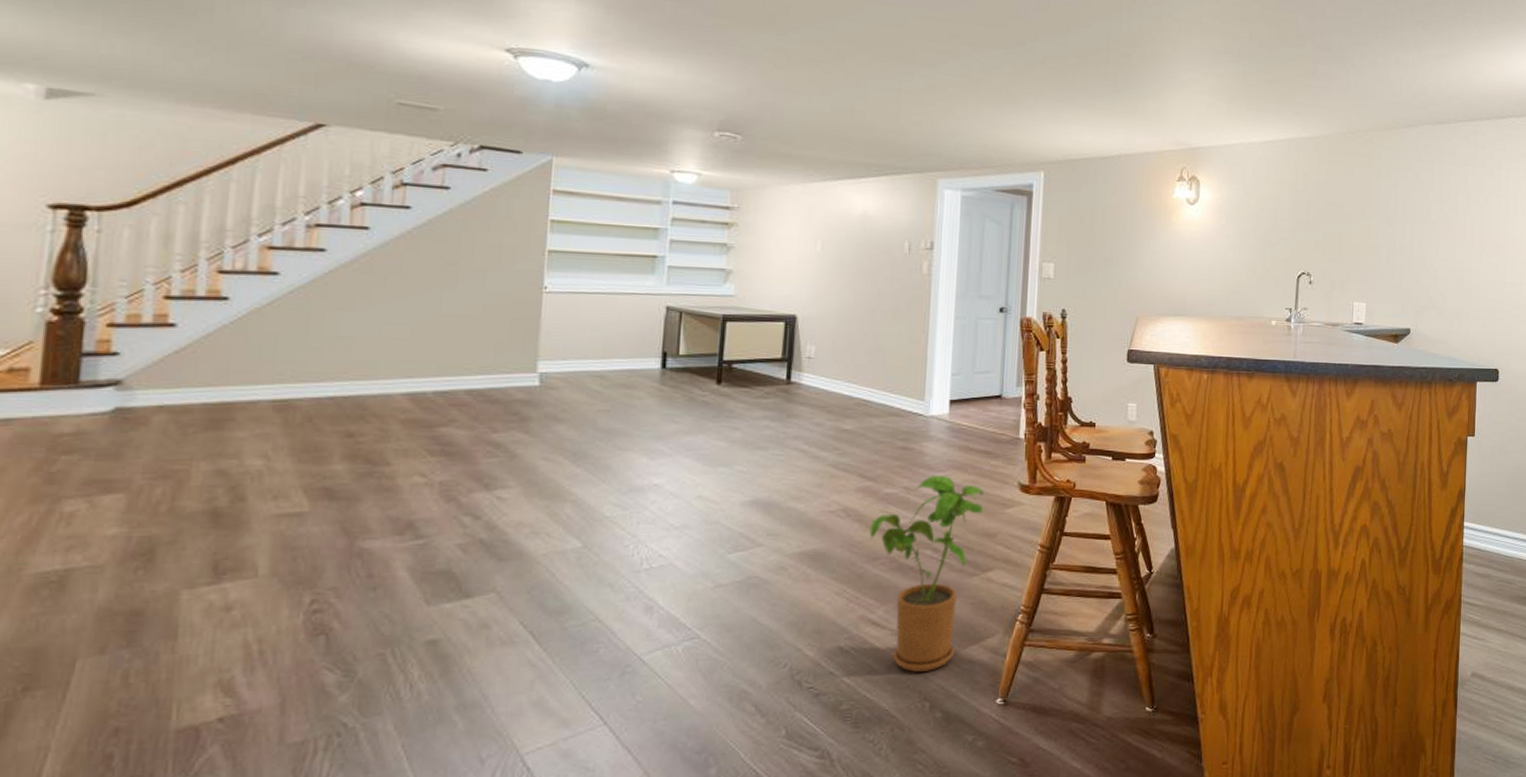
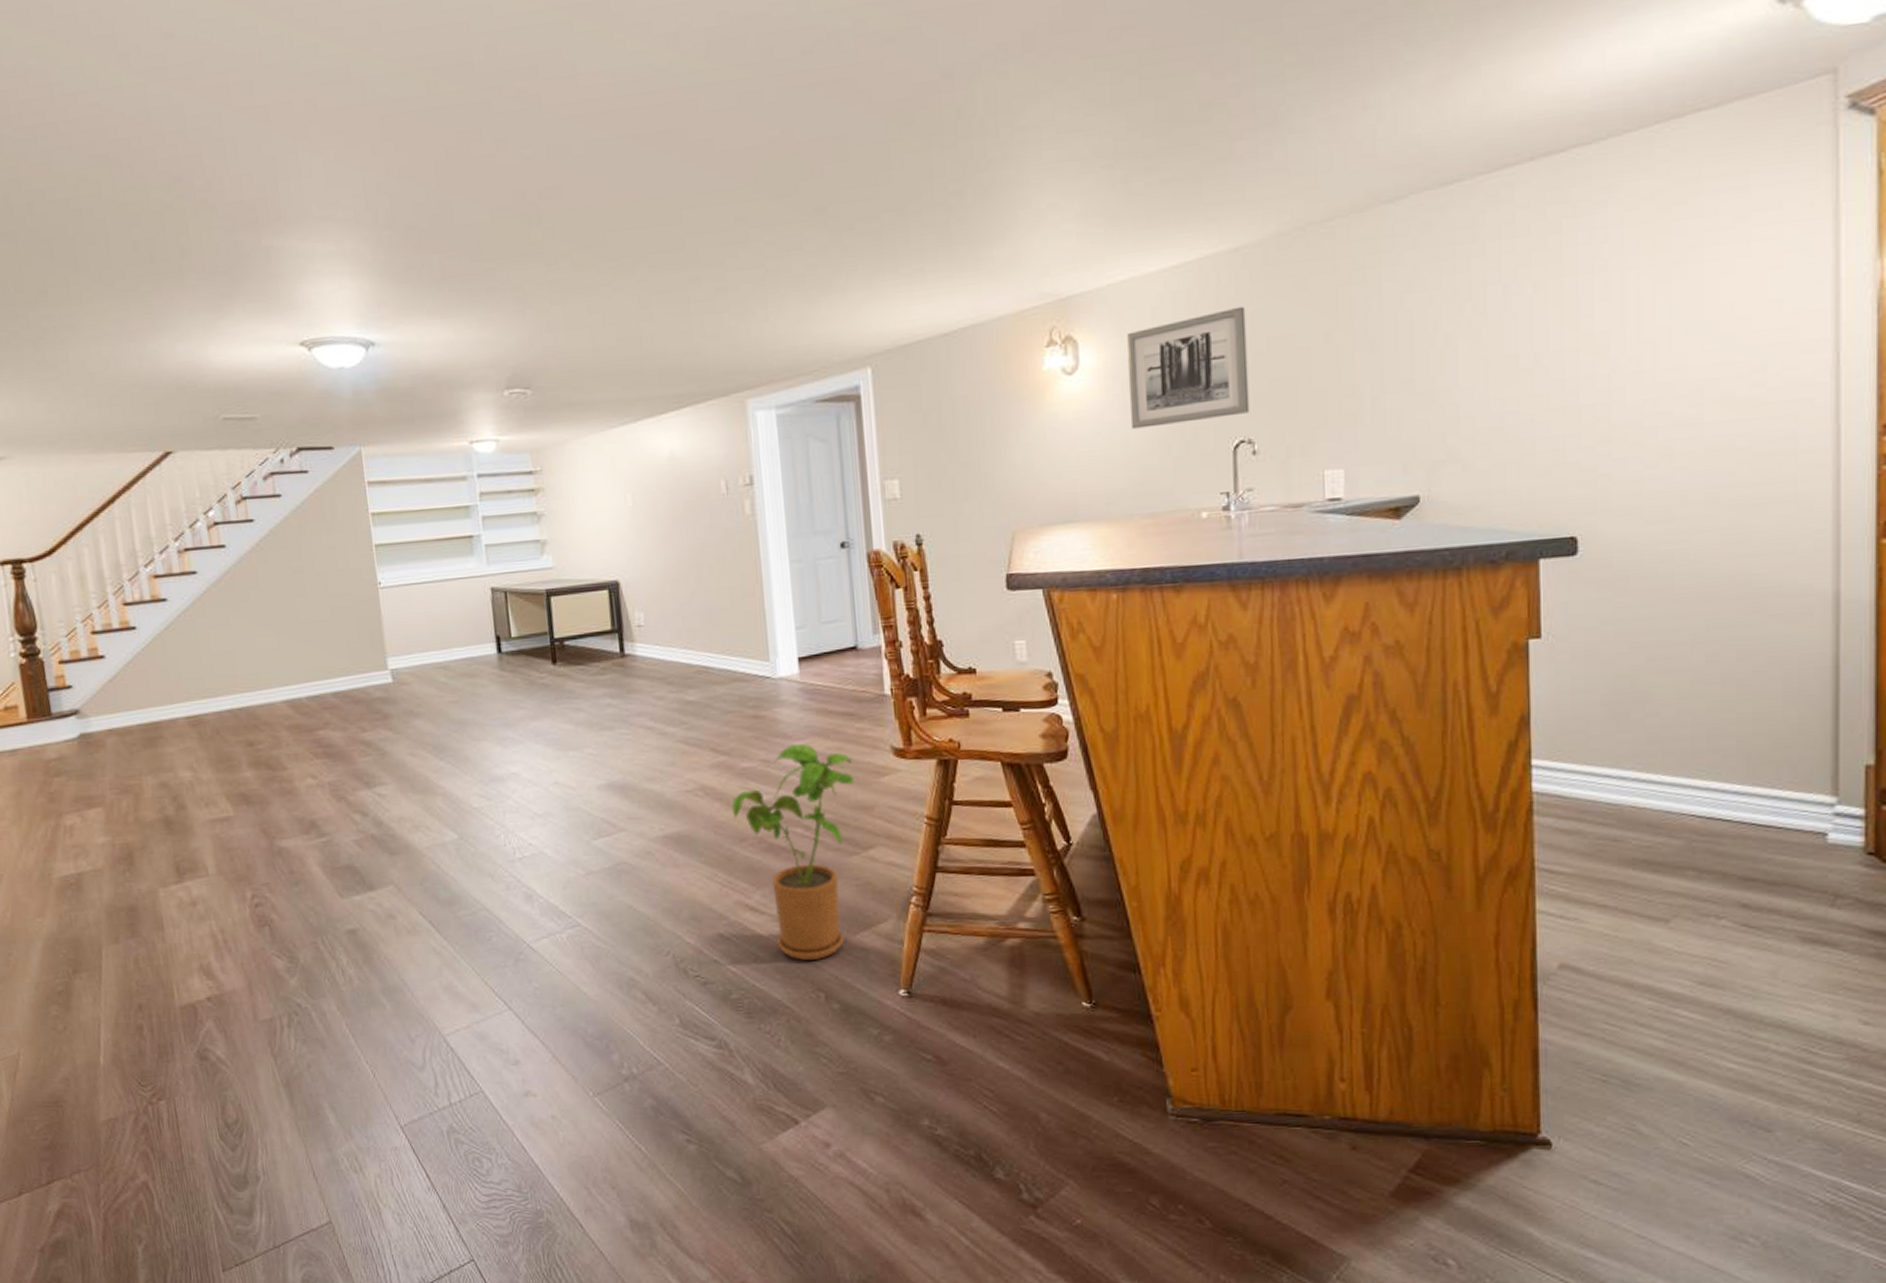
wall art: none [1230,177,1314,254] -> present [1125,306,1250,429]

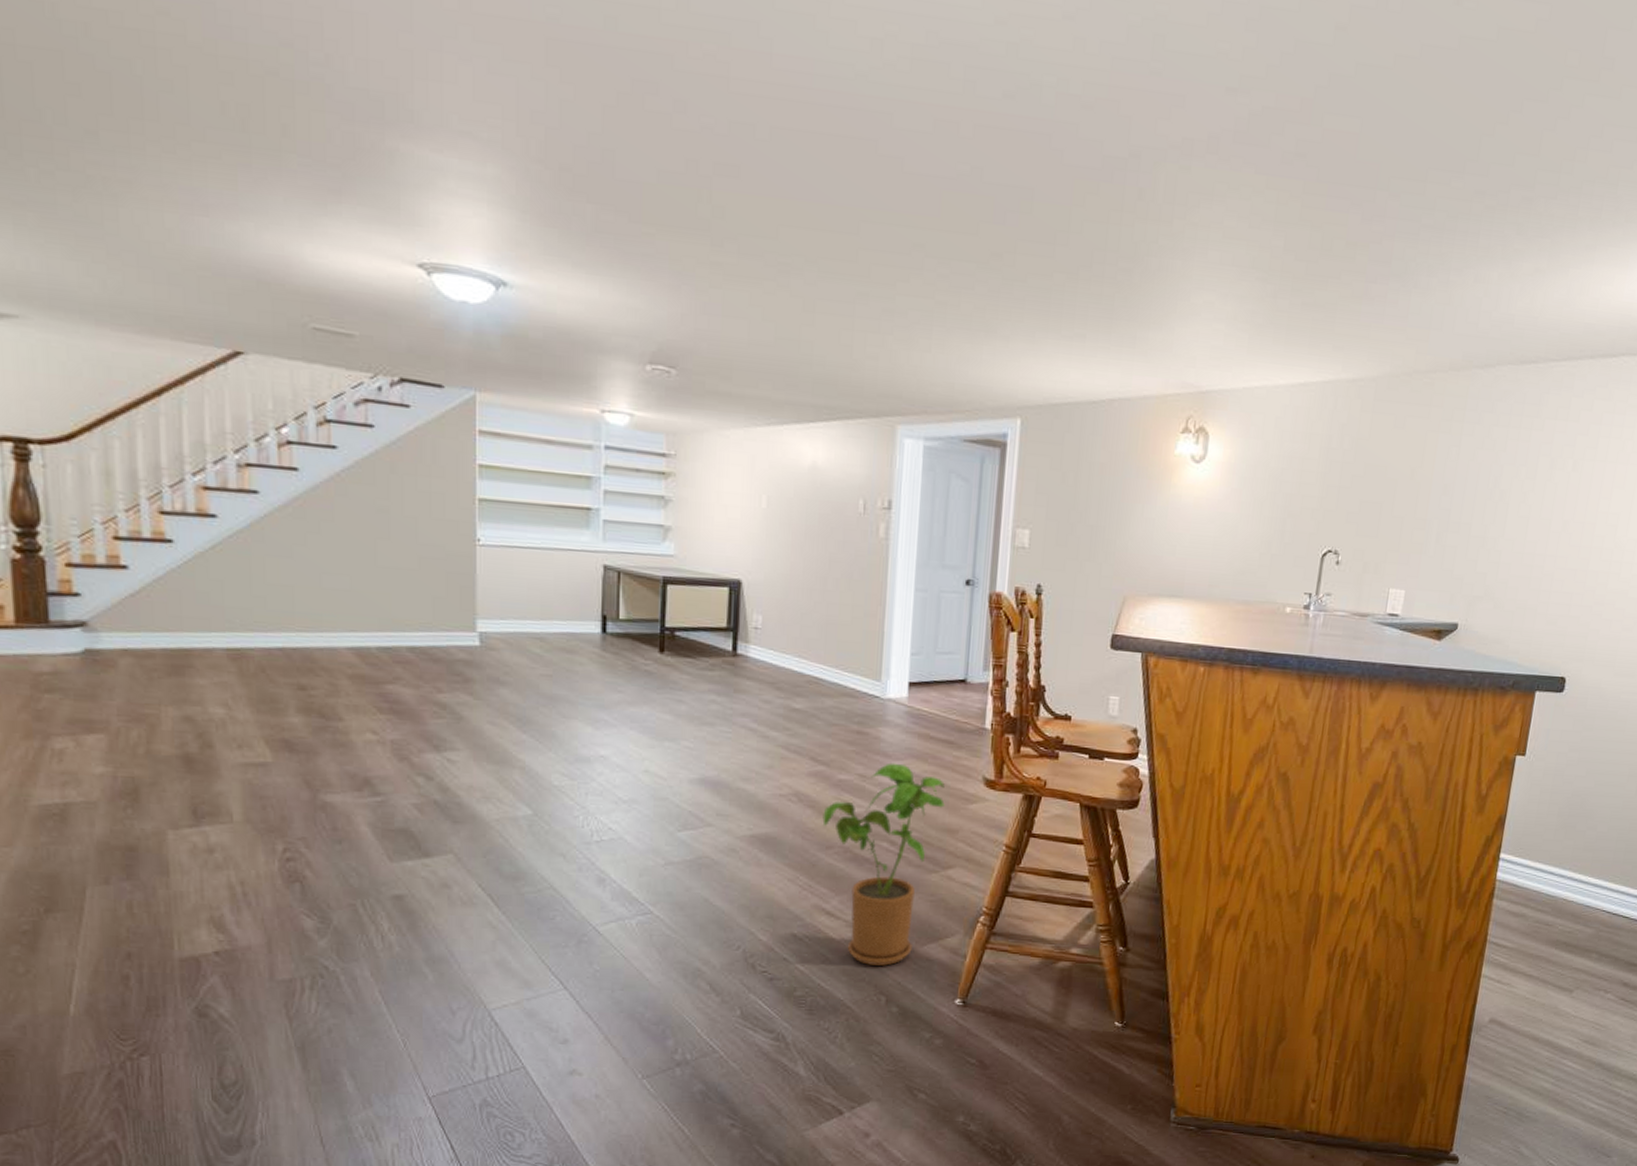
wall art: present [1125,306,1250,429] -> none [1241,431,1353,527]

